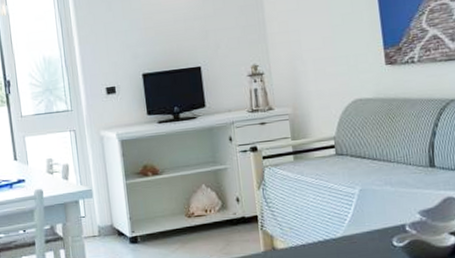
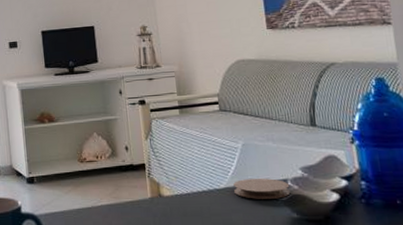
coaster: none [350,224,409,247] -> present [233,178,291,199]

